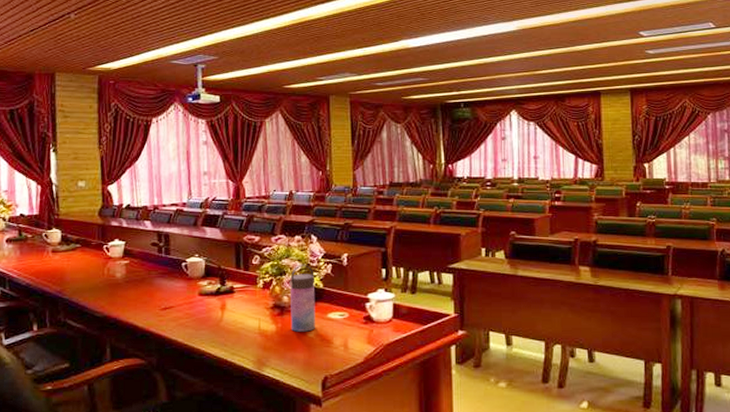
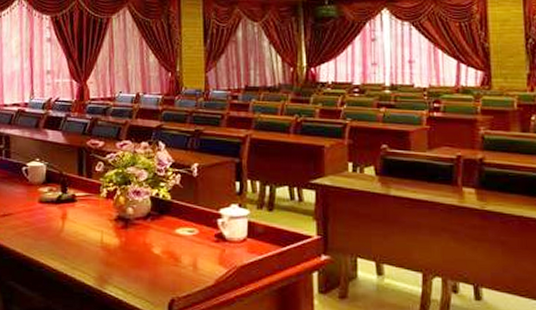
water bottle: present [289,265,316,332] -> none [134,174,163,248]

